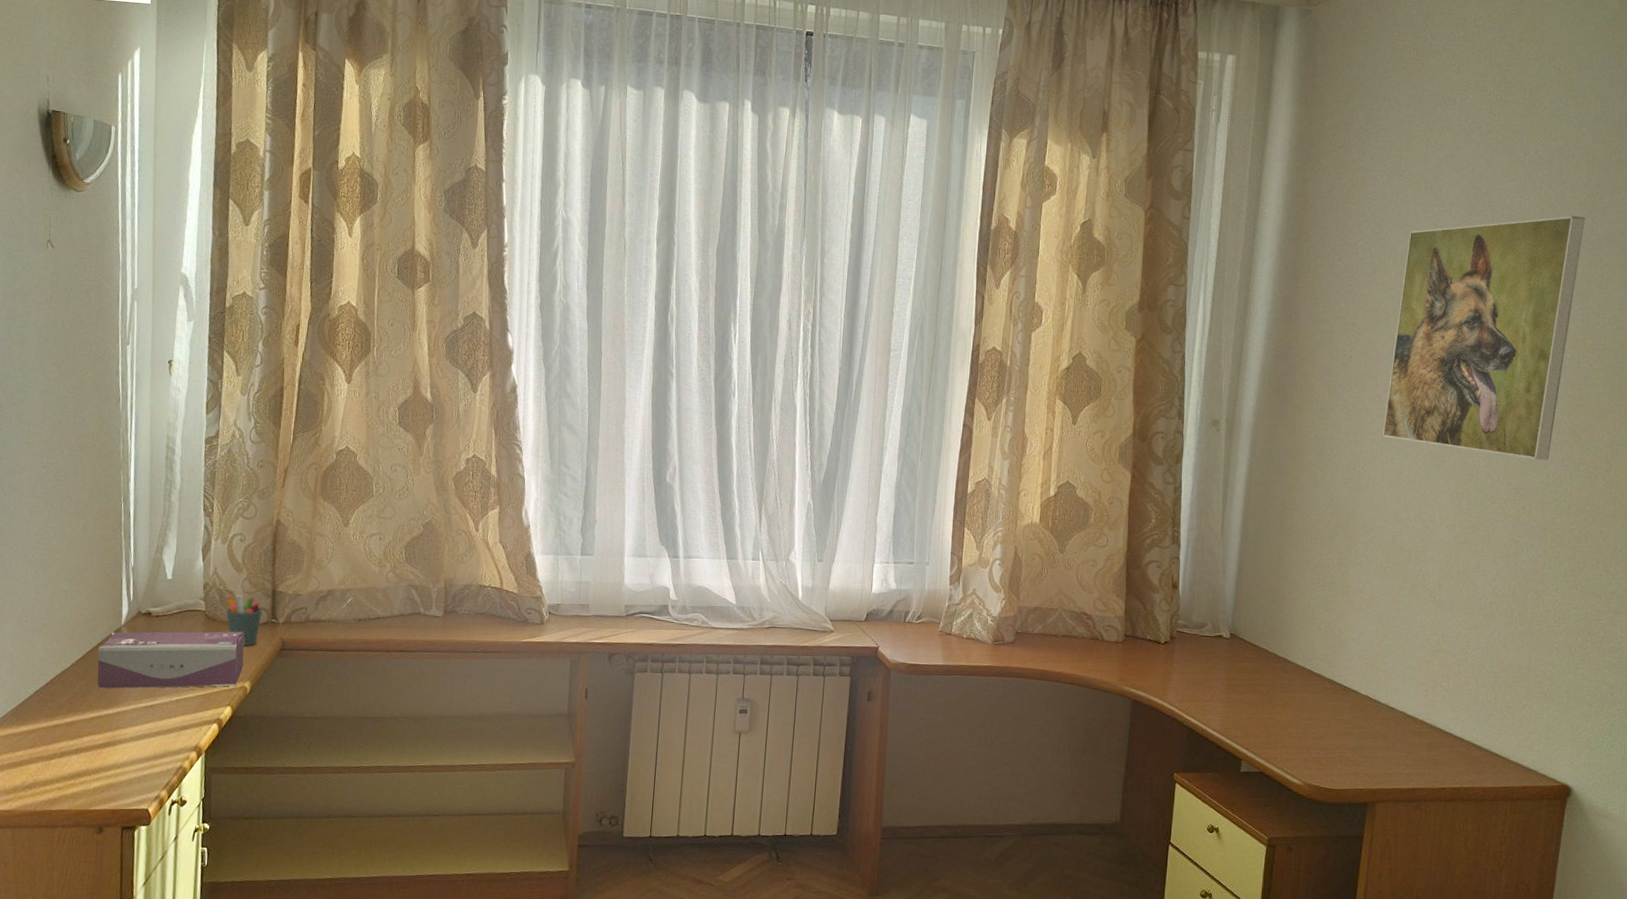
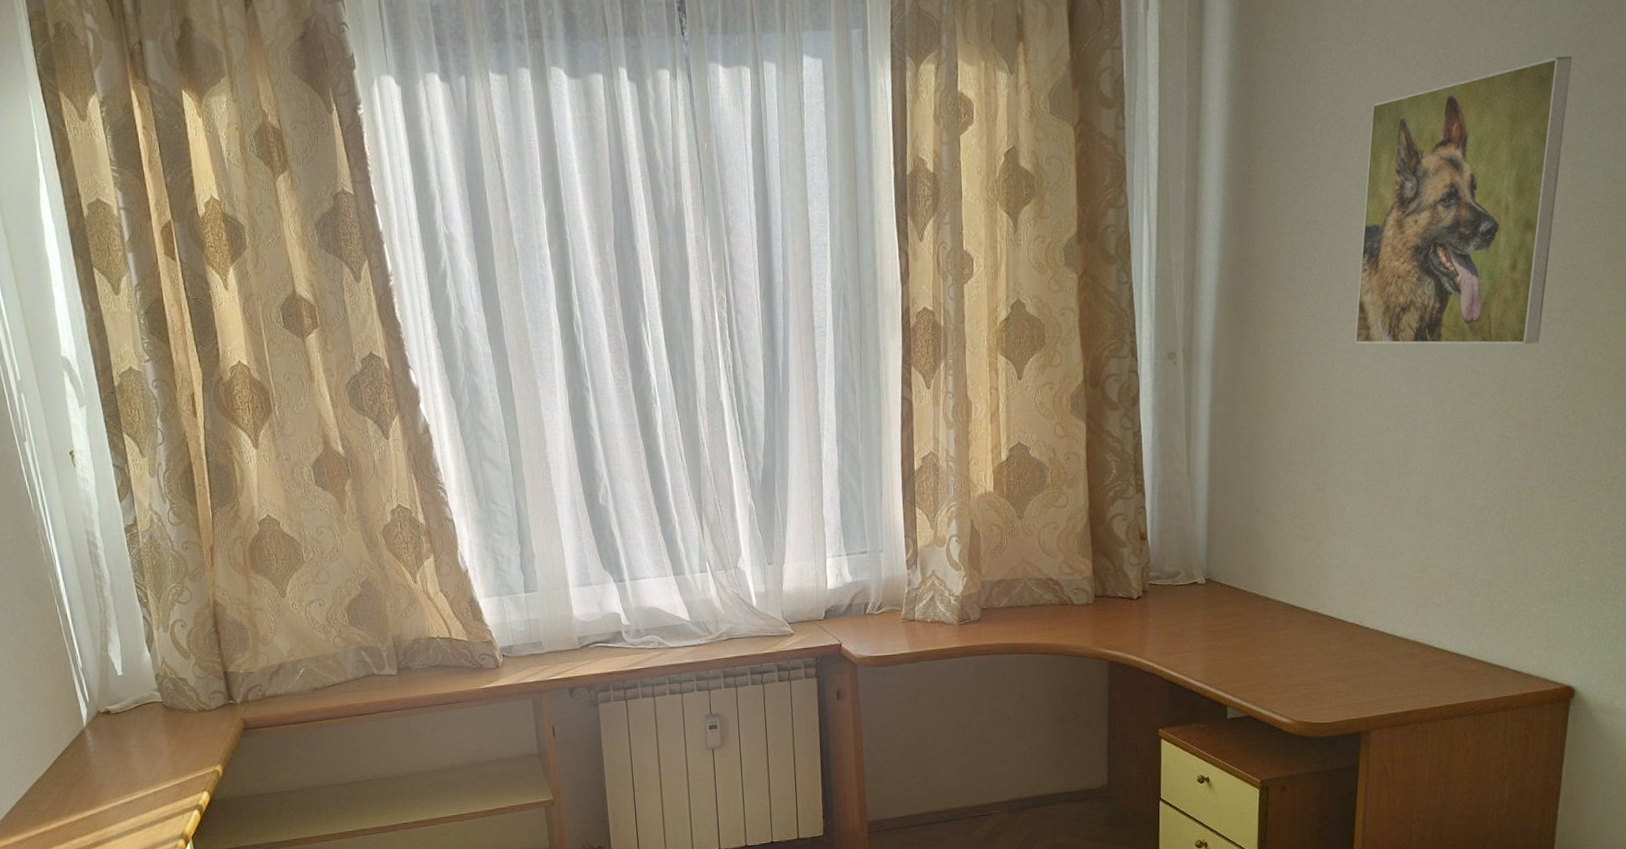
tissue box: present [97,631,245,689] -> none [67,717,212,791]
pen holder: present [225,595,263,647] -> none [180,681,220,731]

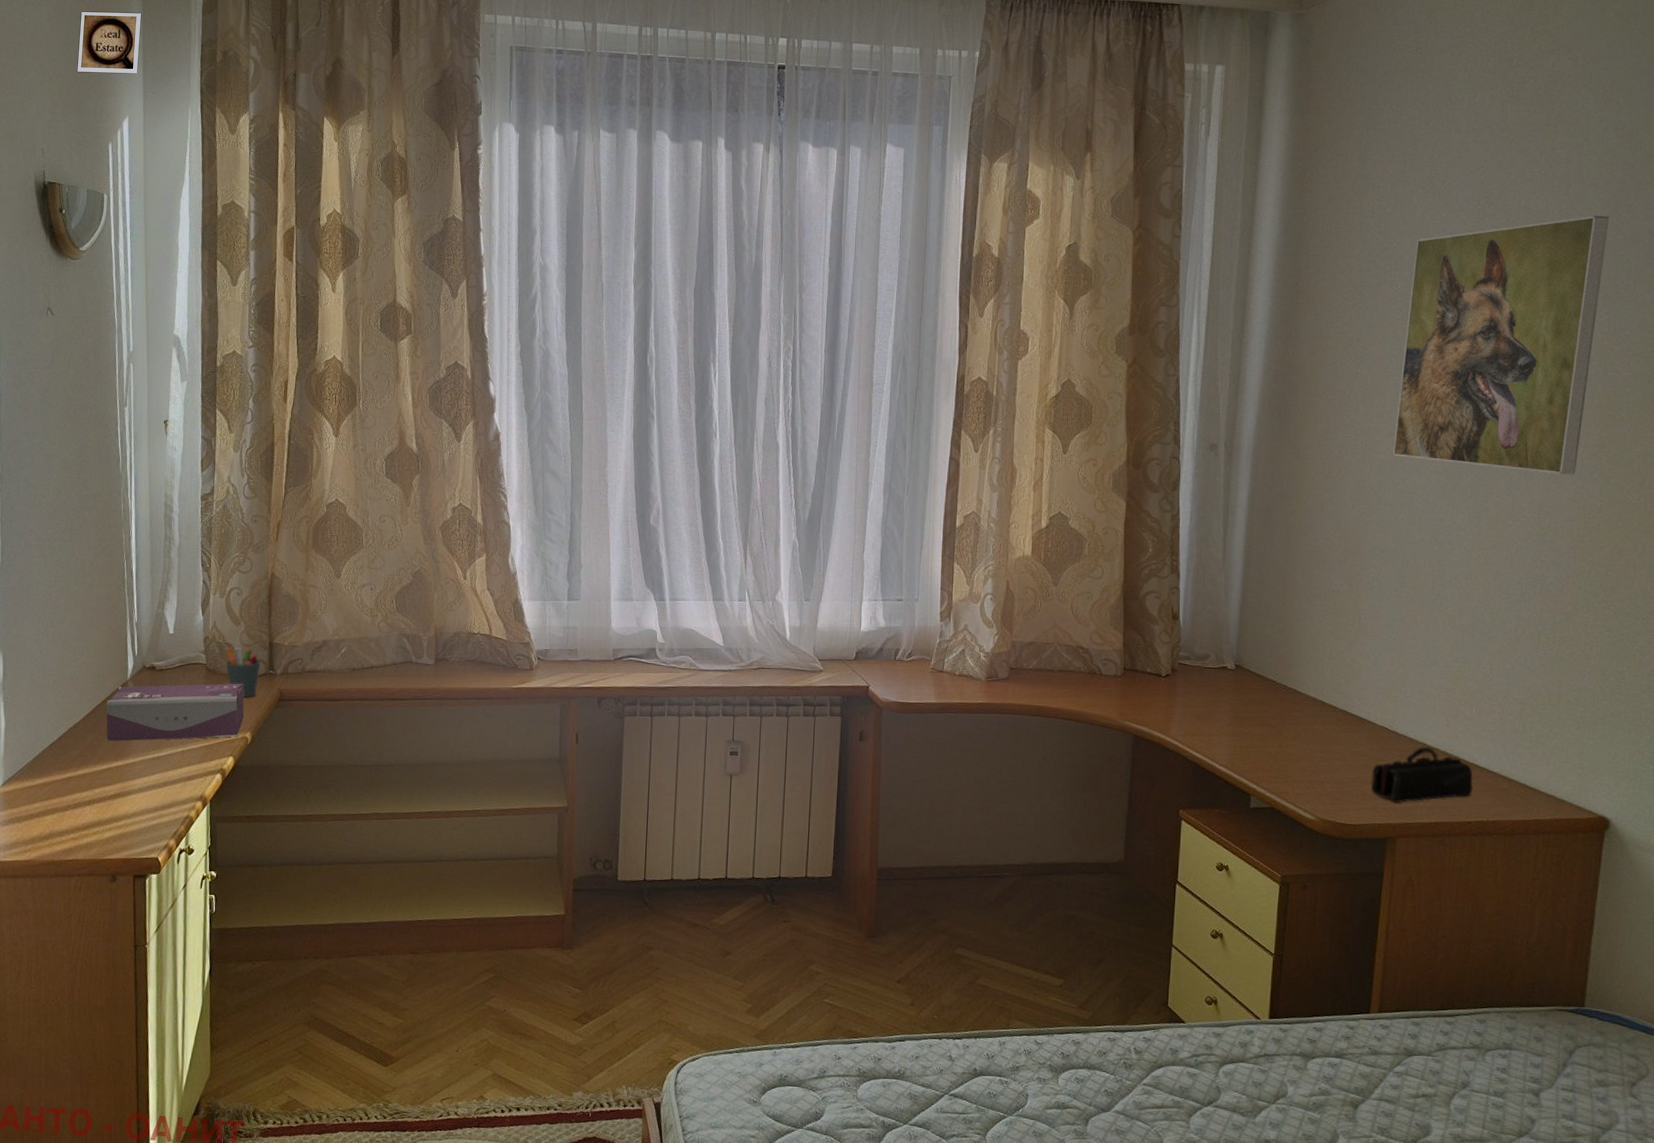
tissue box: none [67,717,212,791] -> present [106,683,245,742]
pen holder: none [180,681,220,731] -> present [225,647,261,698]
pencil case: none [1344,638,1443,698] -> present [1371,747,1473,803]

